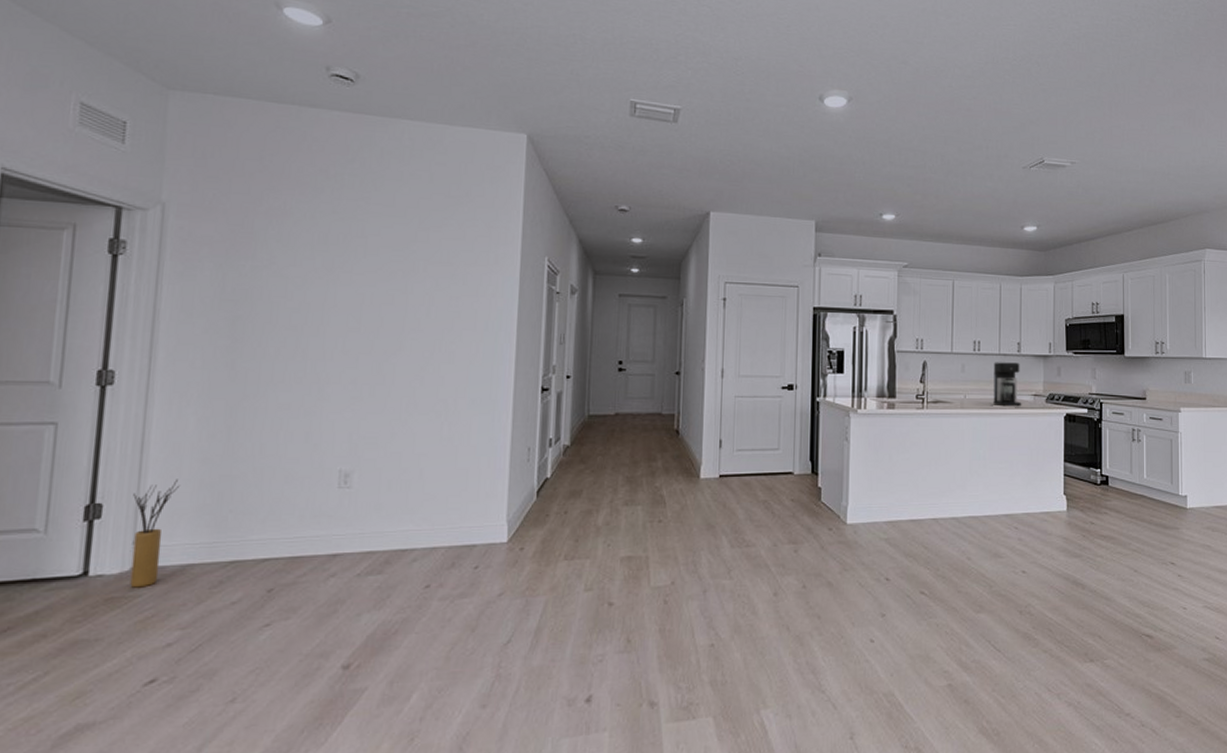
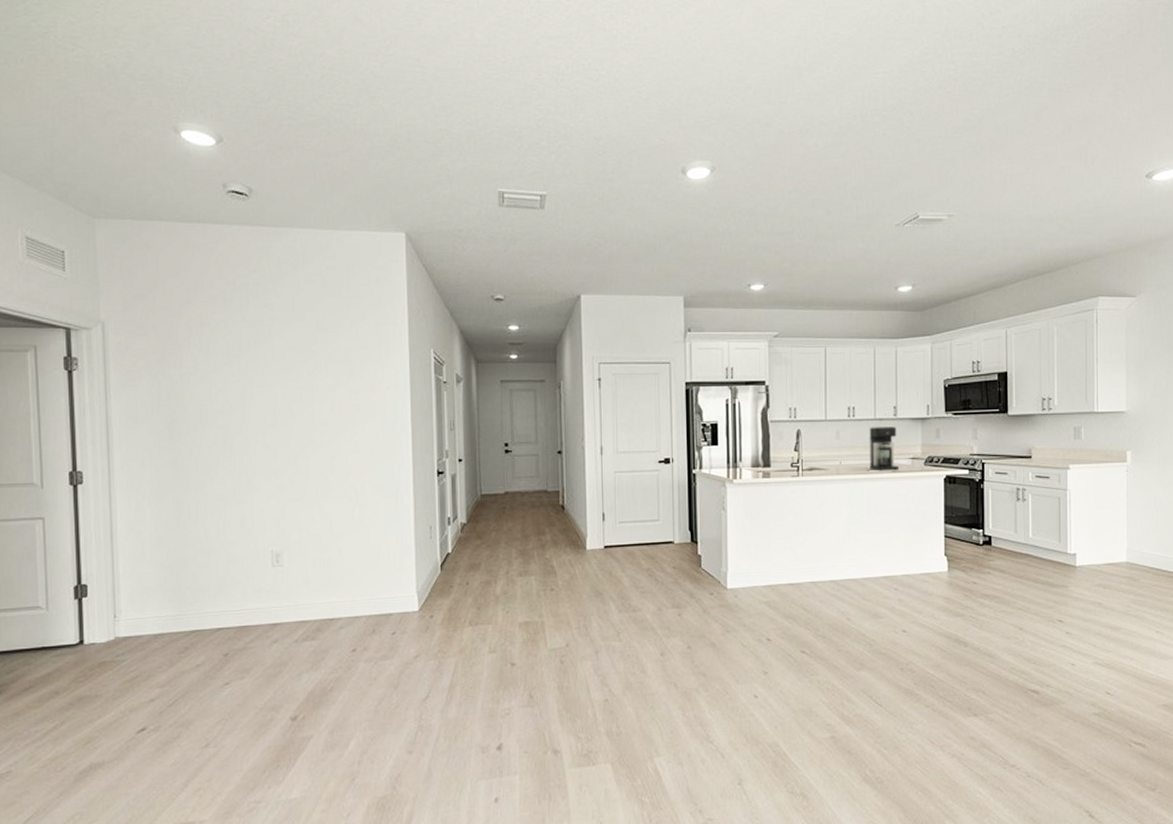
vase: present [130,479,181,588] -> none [110,562,146,654]

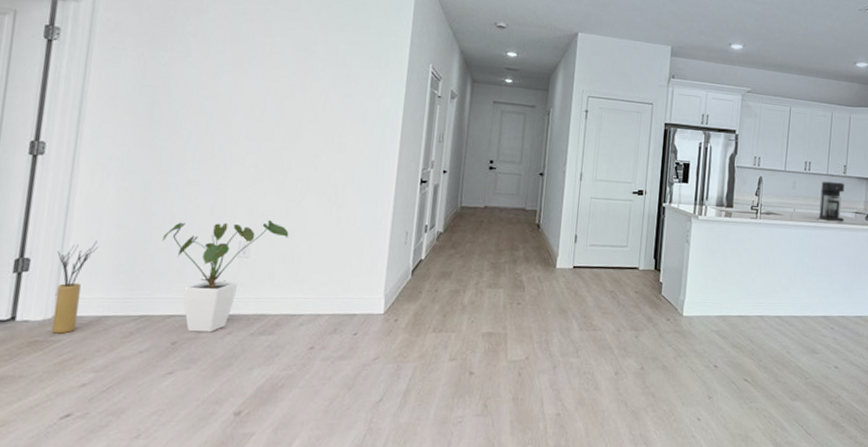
vase: none [110,562,146,654] -> present [51,240,100,334]
house plant: none [200,527,317,643] -> present [161,220,289,333]

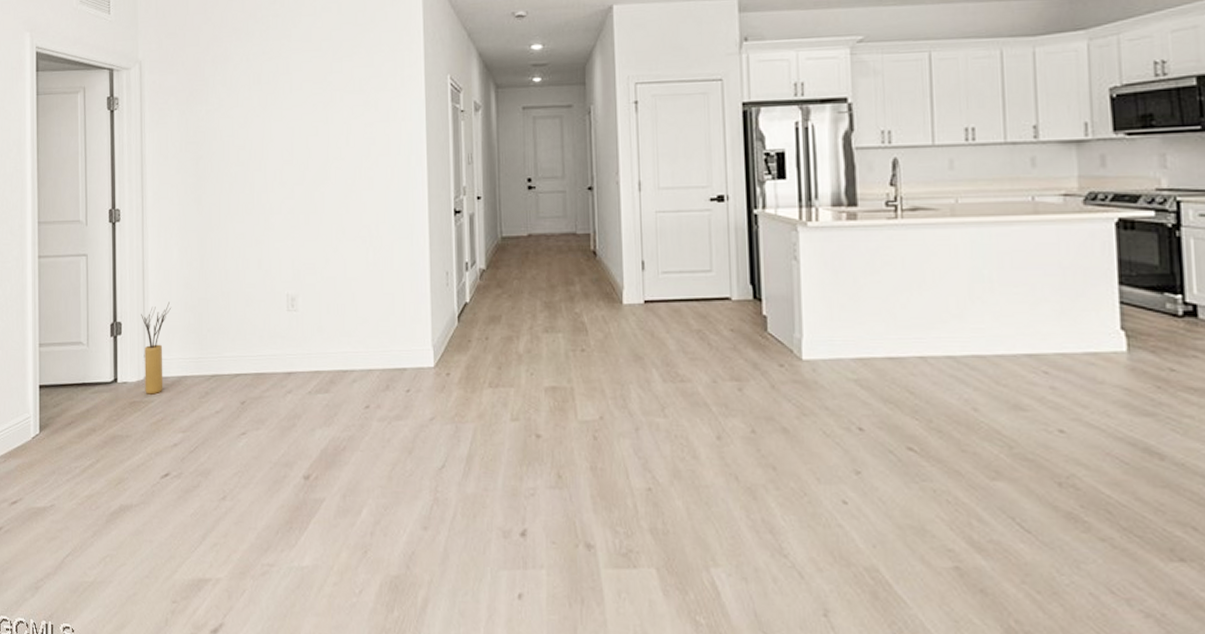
house plant: present [161,220,289,333] -> none [220,270,331,391]
coffee maker: present [819,181,845,222] -> none [997,152,1045,212]

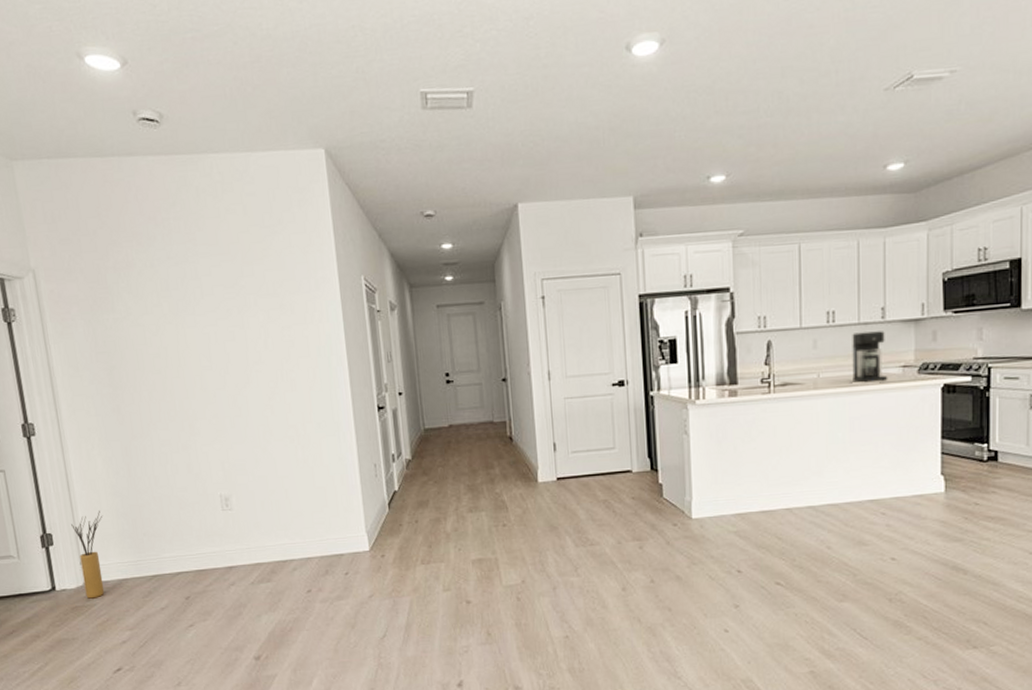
coffee maker: none [997,152,1045,212] -> present [852,331,888,383]

